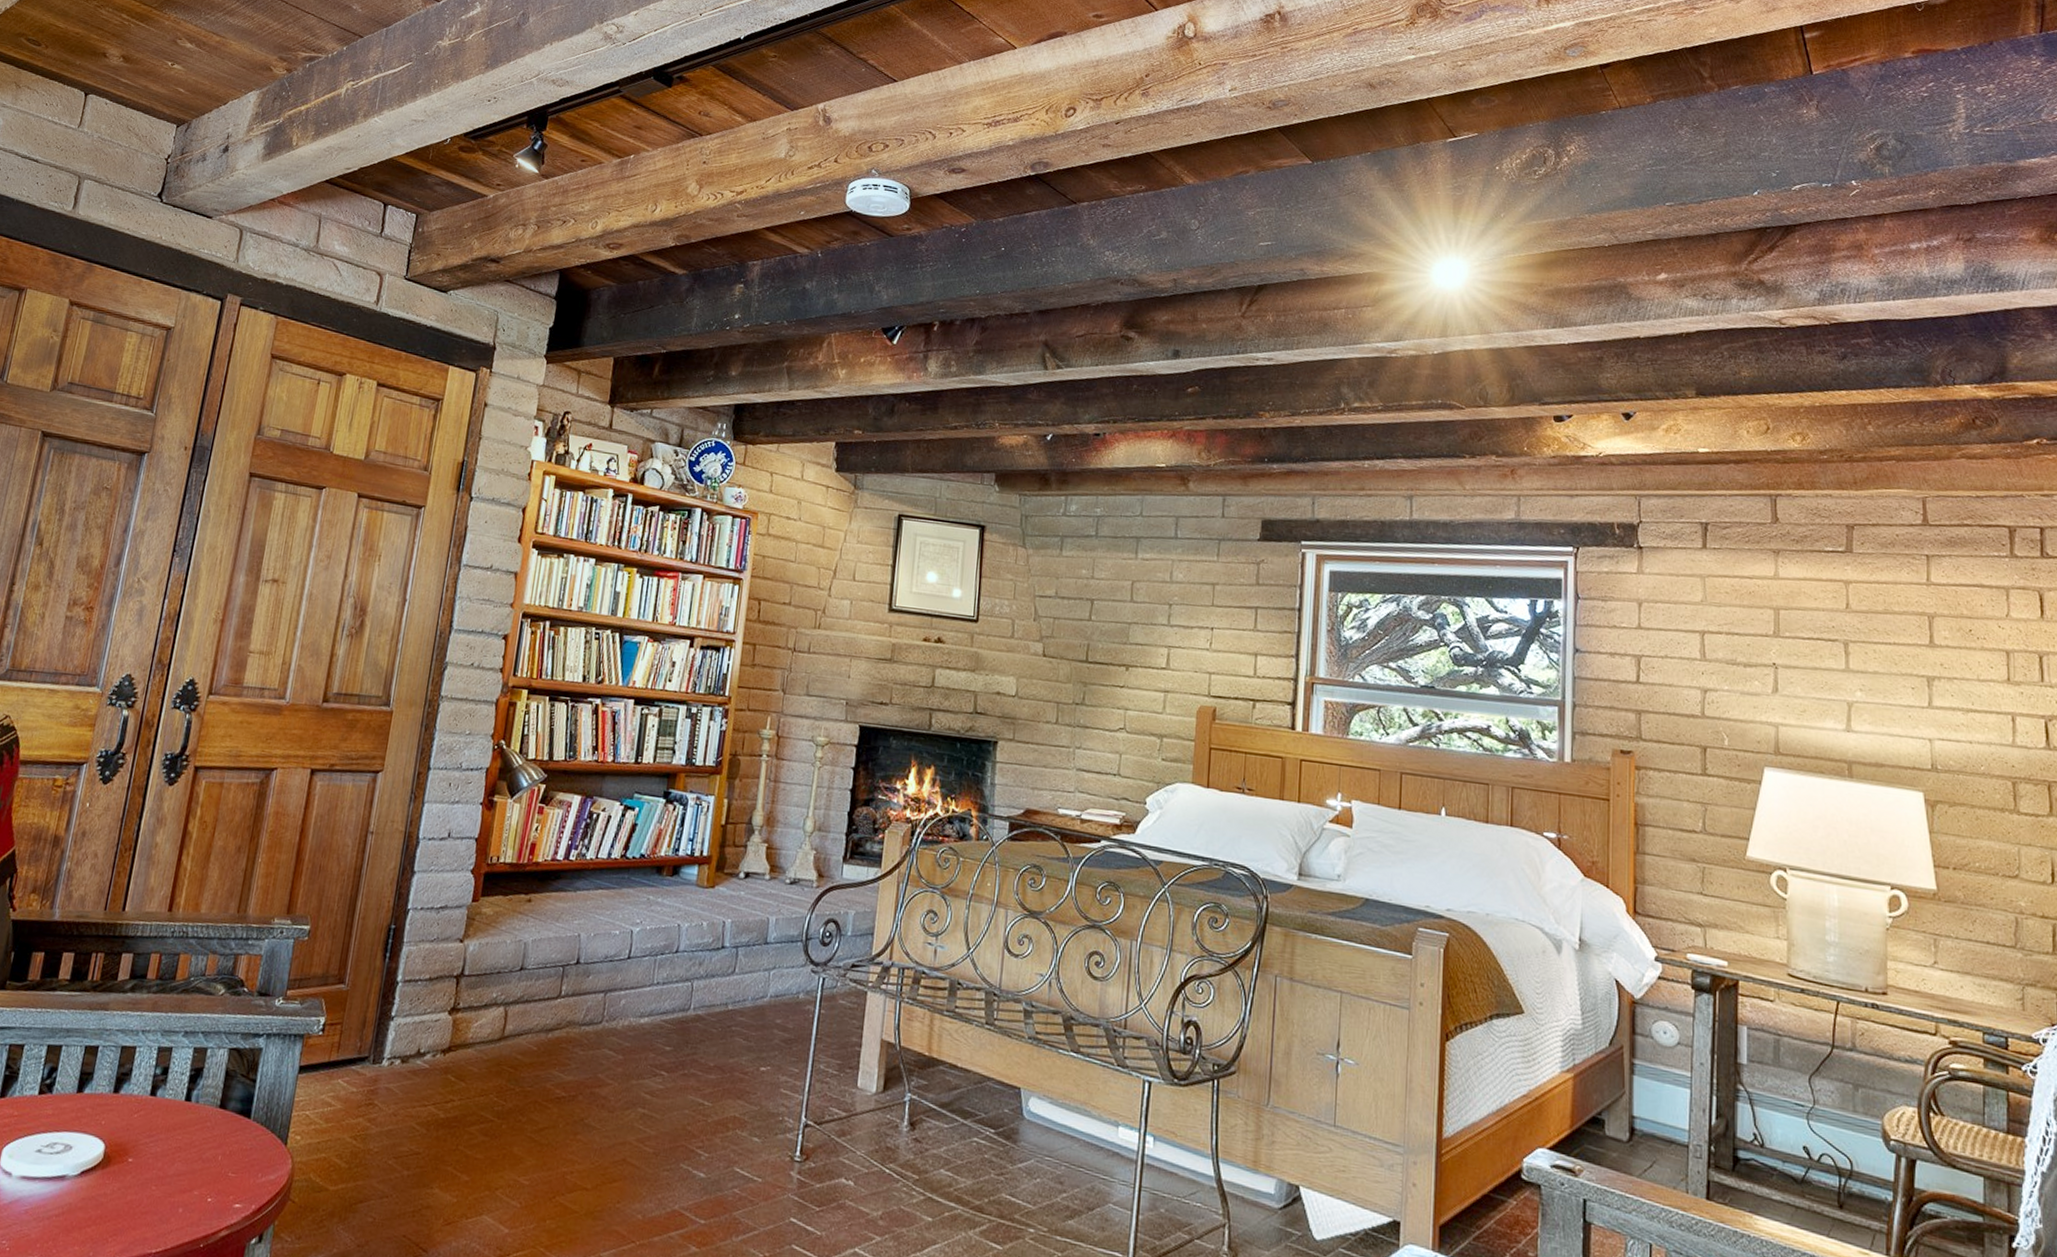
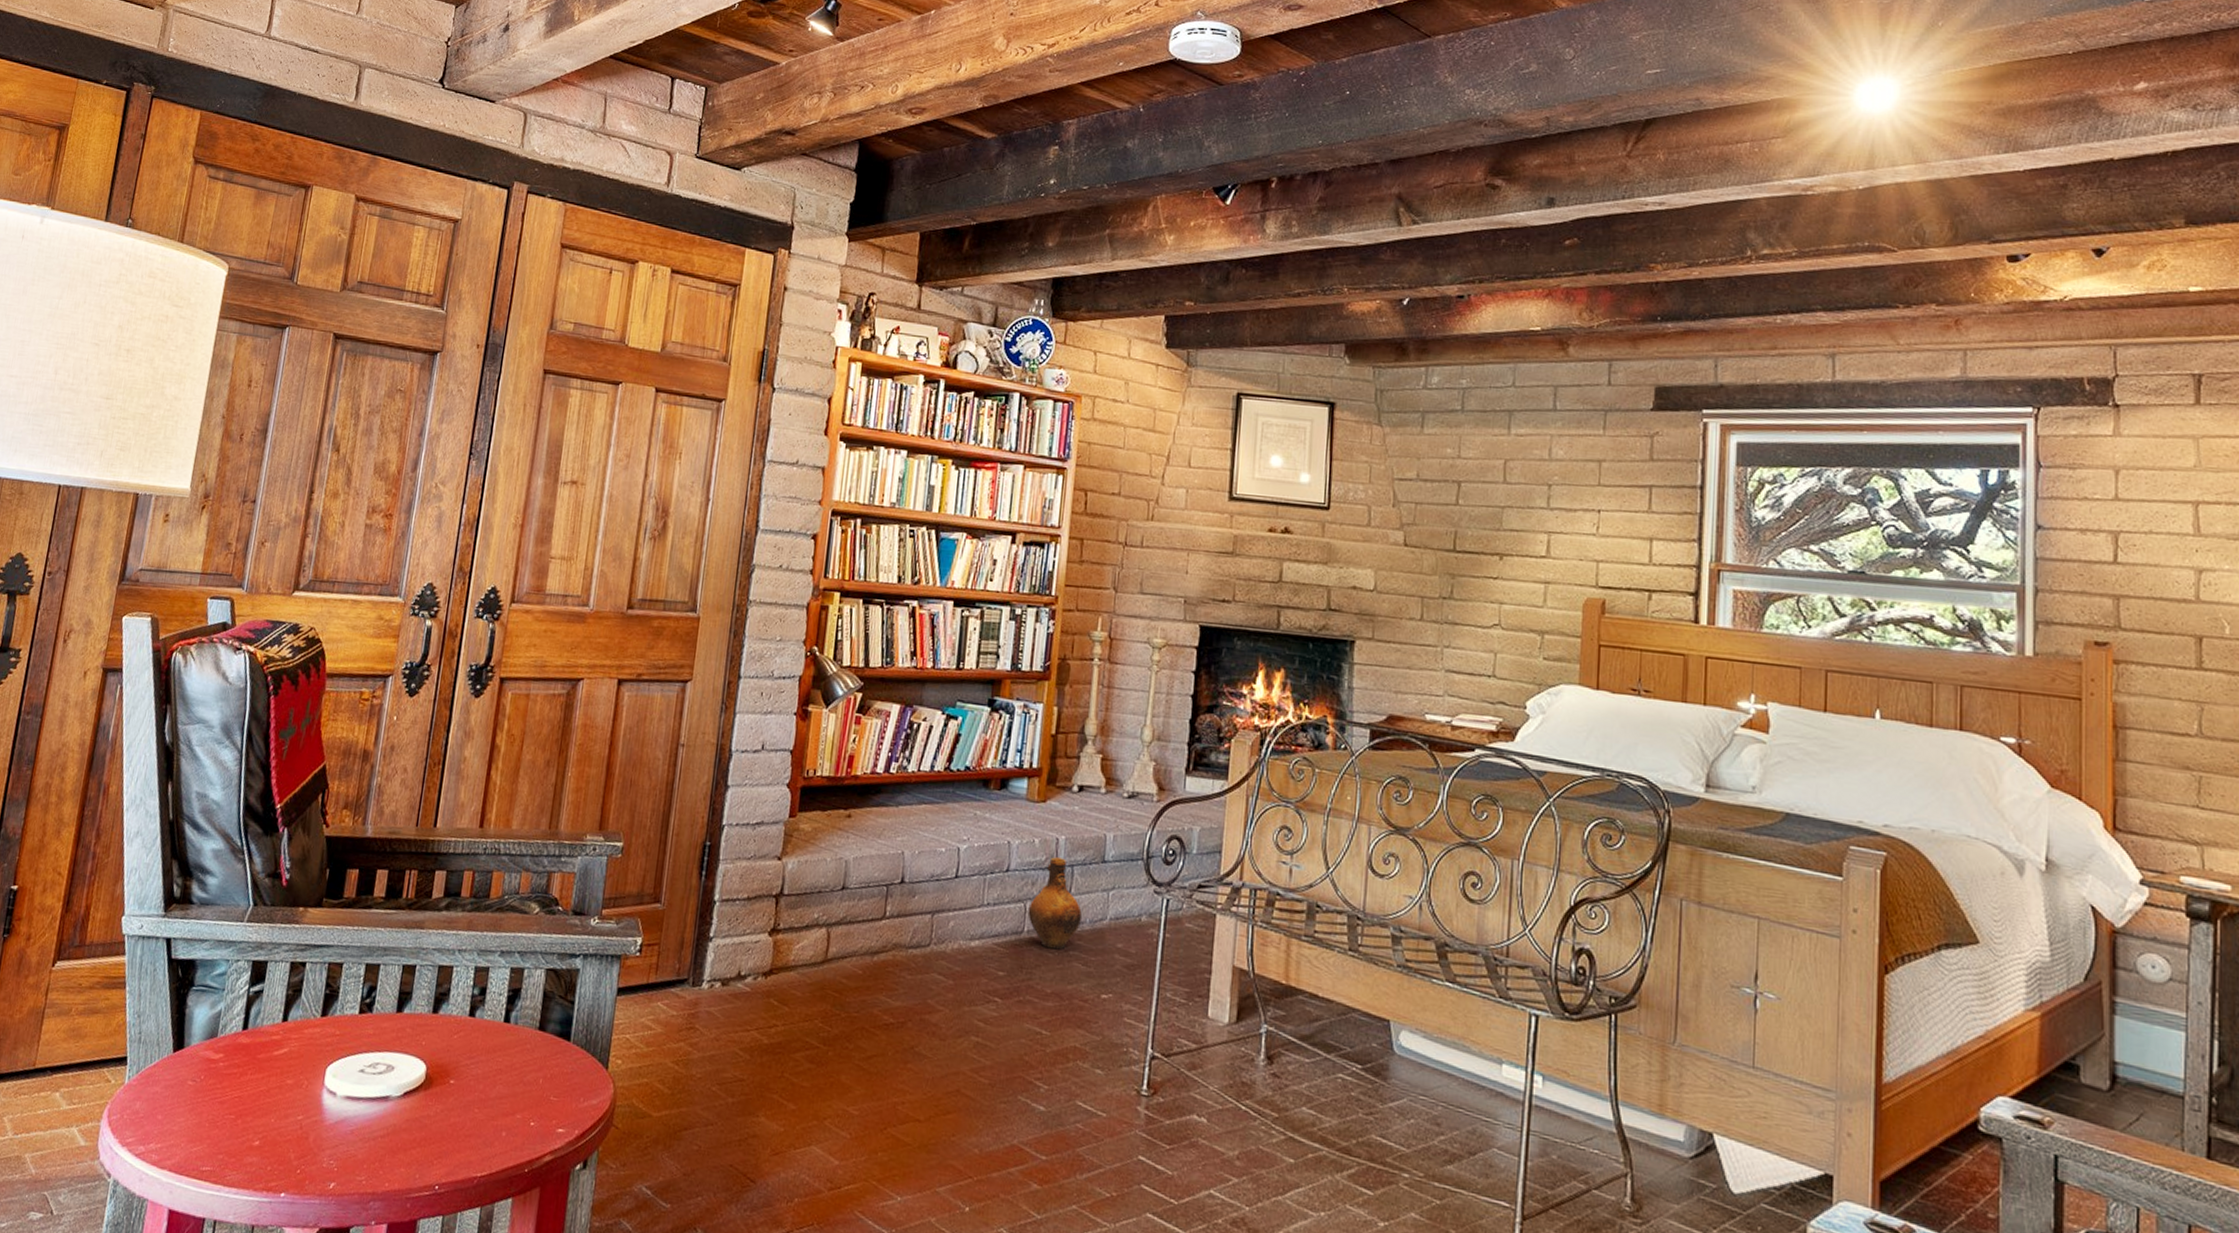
ceramic jug: none [694,939,745,1026] -> present [1027,857,1082,950]

